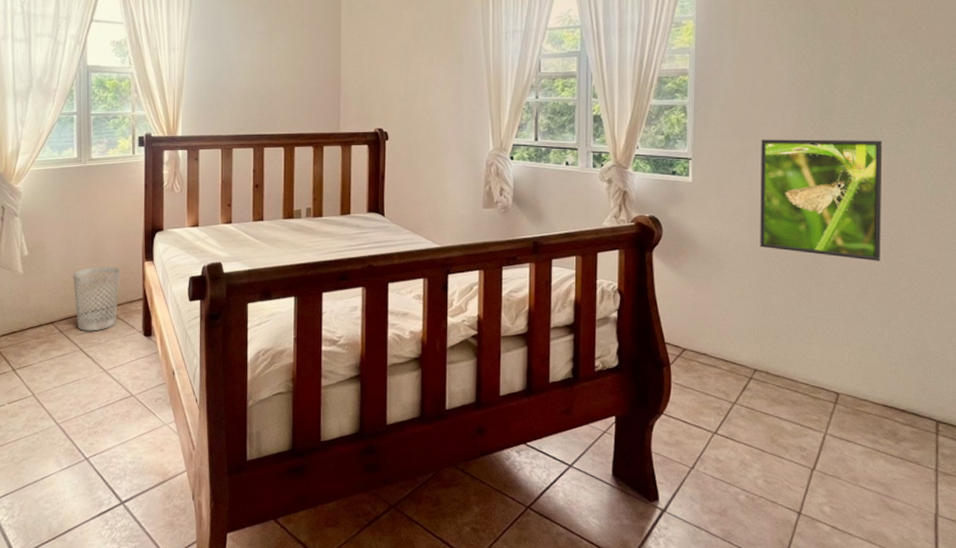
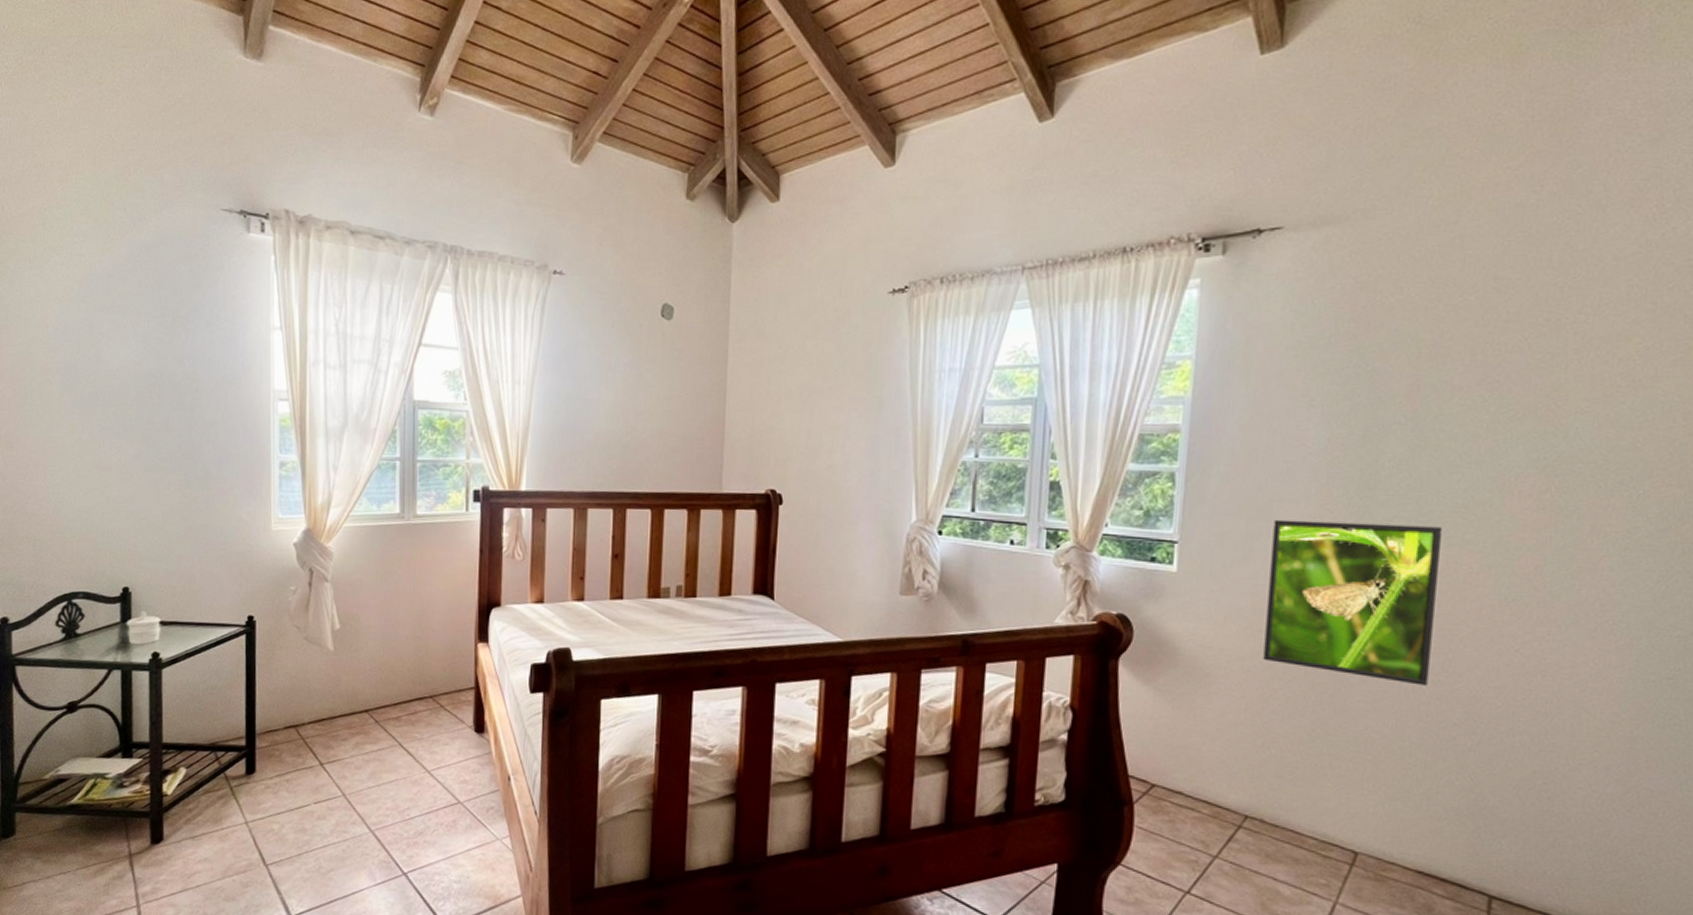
wastebasket: present [73,266,121,331] -> none [392,646,449,724]

